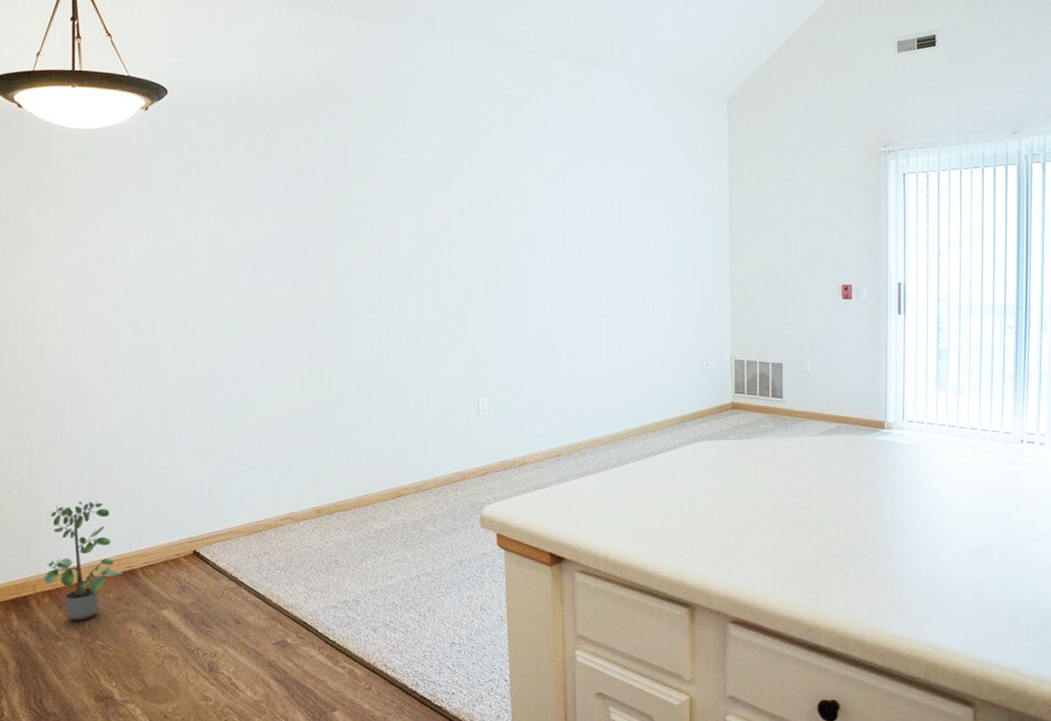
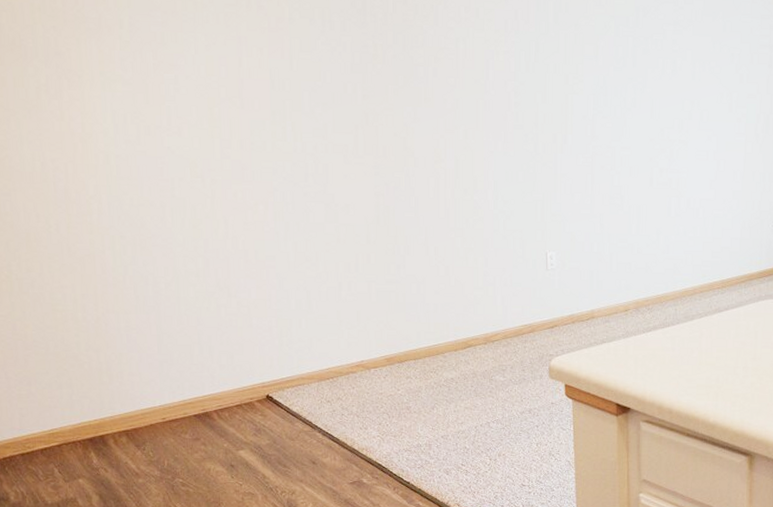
potted plant: present [43,499,125,621] -> none [119,344,200,460]

